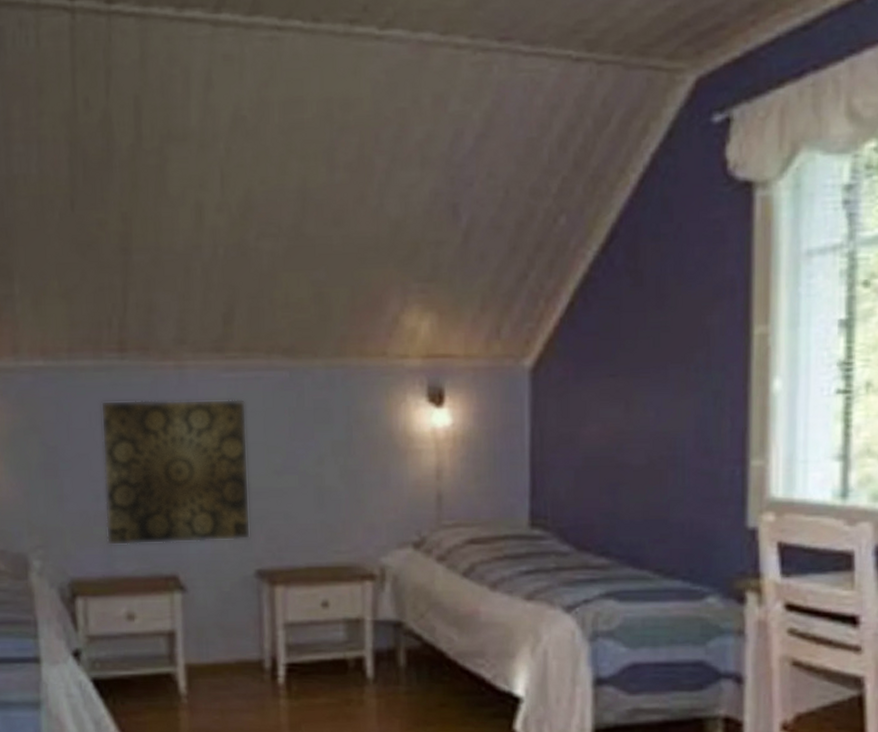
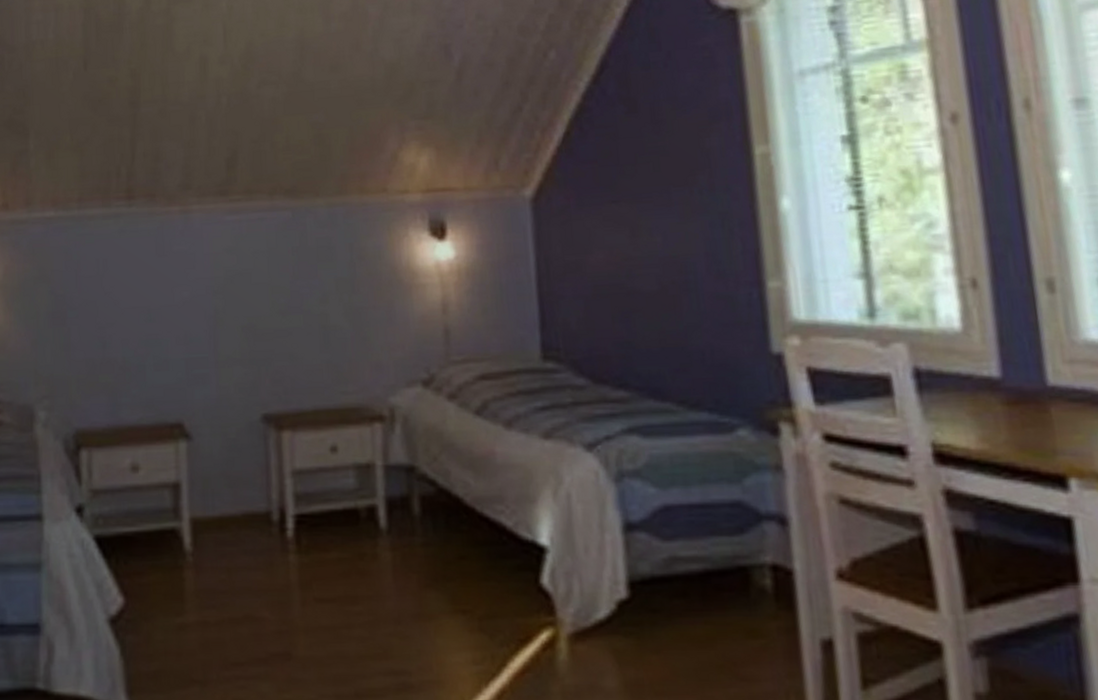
wall art: present [100,398,251,546] -> none [108,240,257,394]

